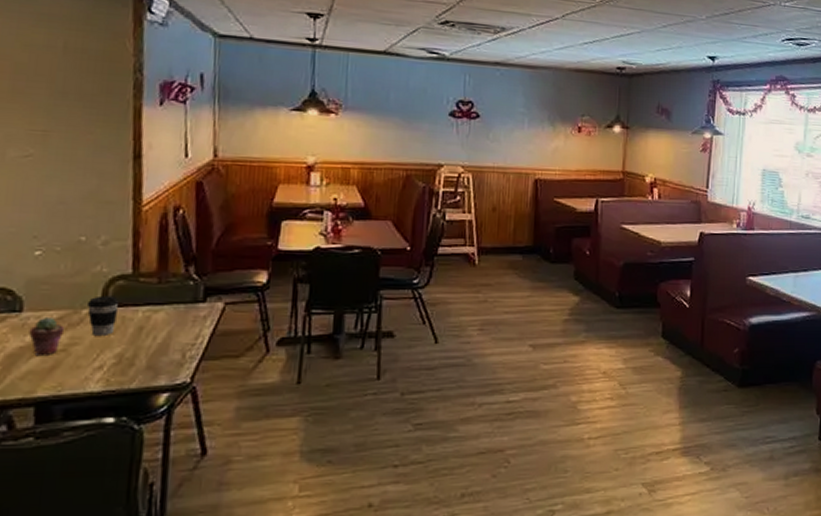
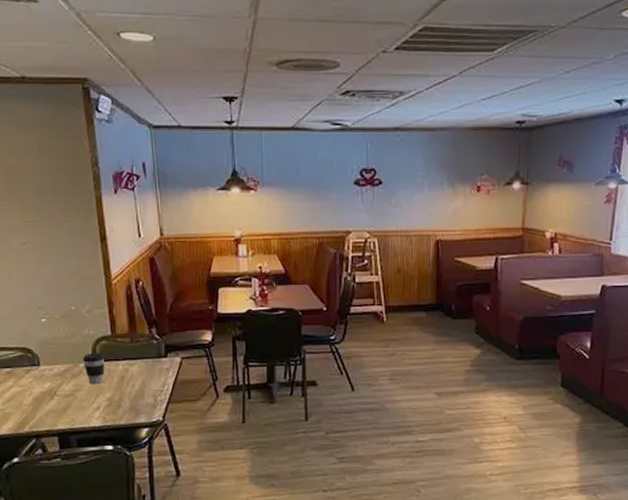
potted succulent: present [28,316,65,355] -> none [46,369,70,398]

